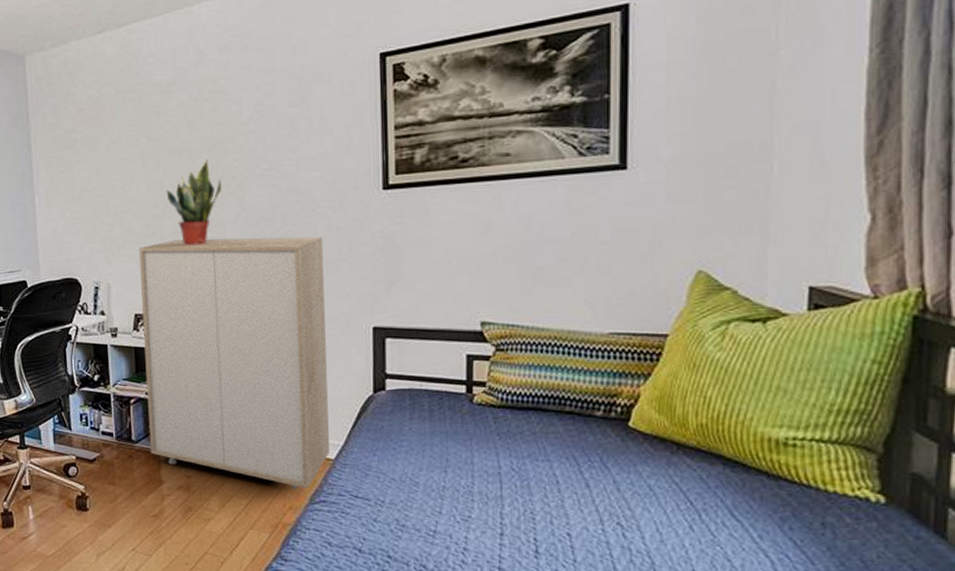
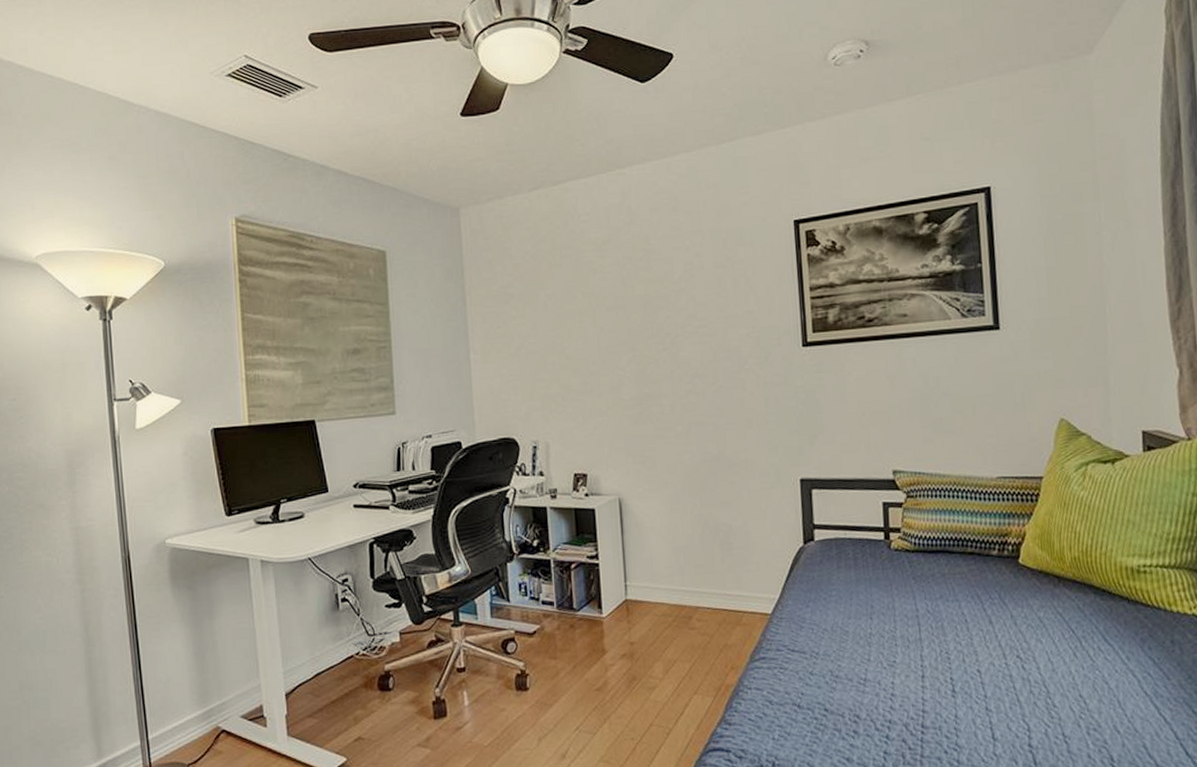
storage cabinet: present [138,236,329,490] -> none [577,392,767,649]
potted plant: present [166,158,222,246] -> none [603,315,657,402]

